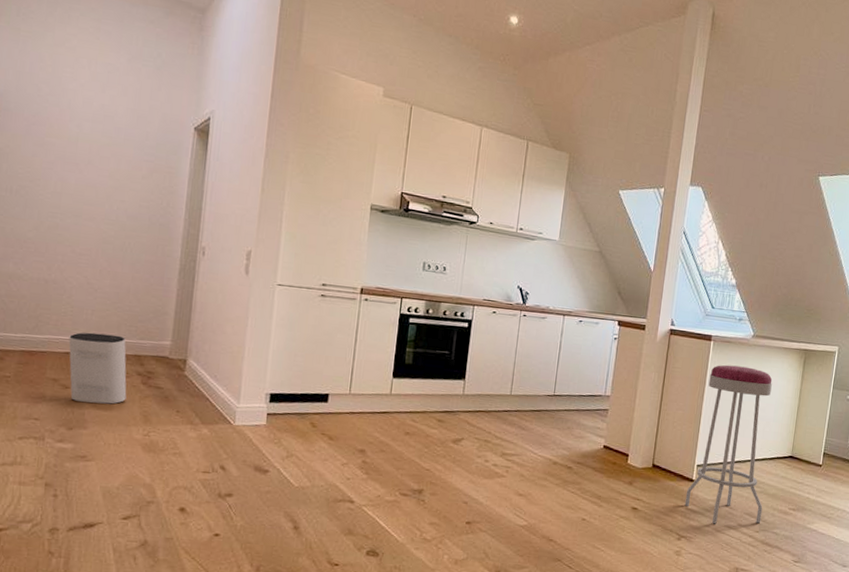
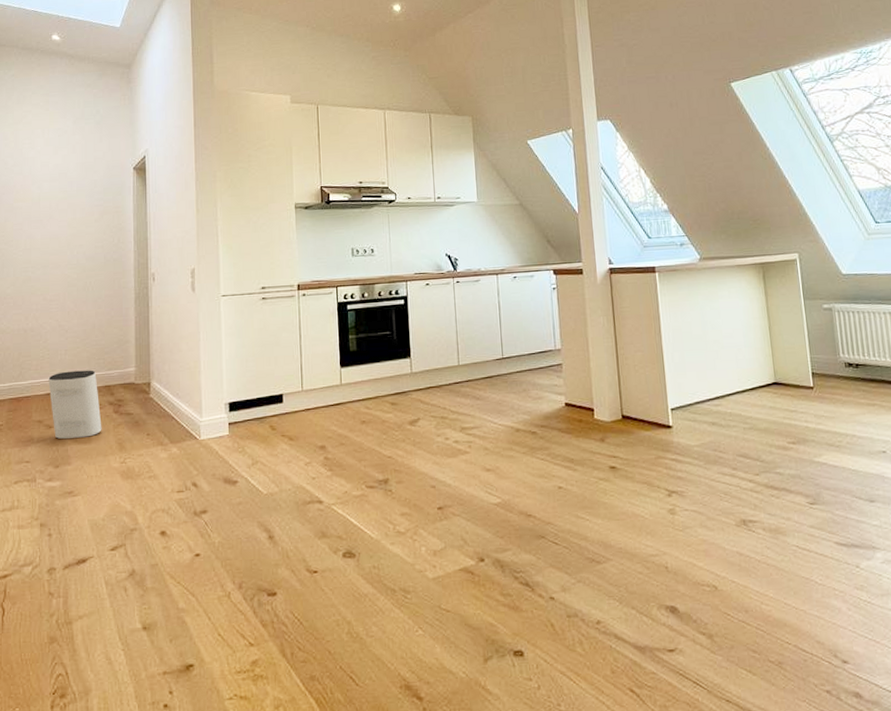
bar stool: present [684,364,773,524] -> none [662,293,759,473]

